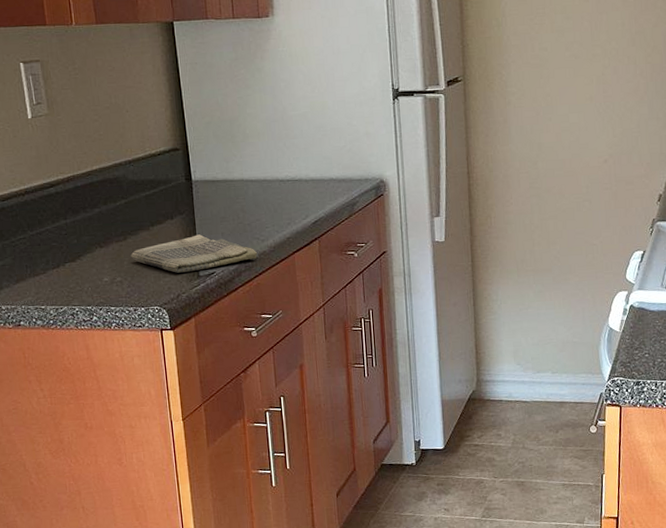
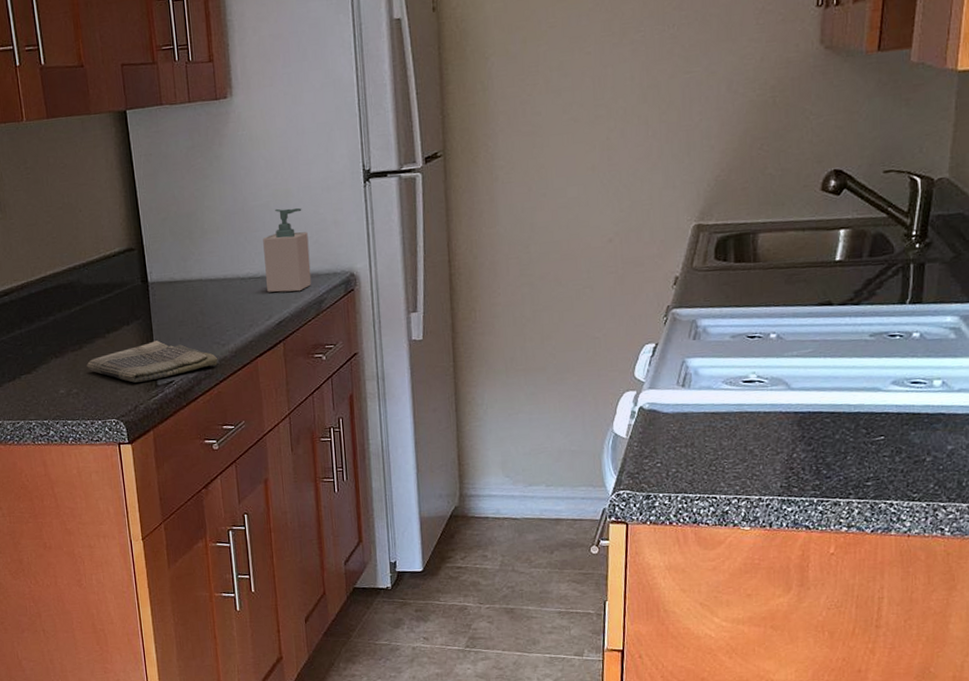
soap bottle: none [301,119,345,195] -> present [263,207,312,293]

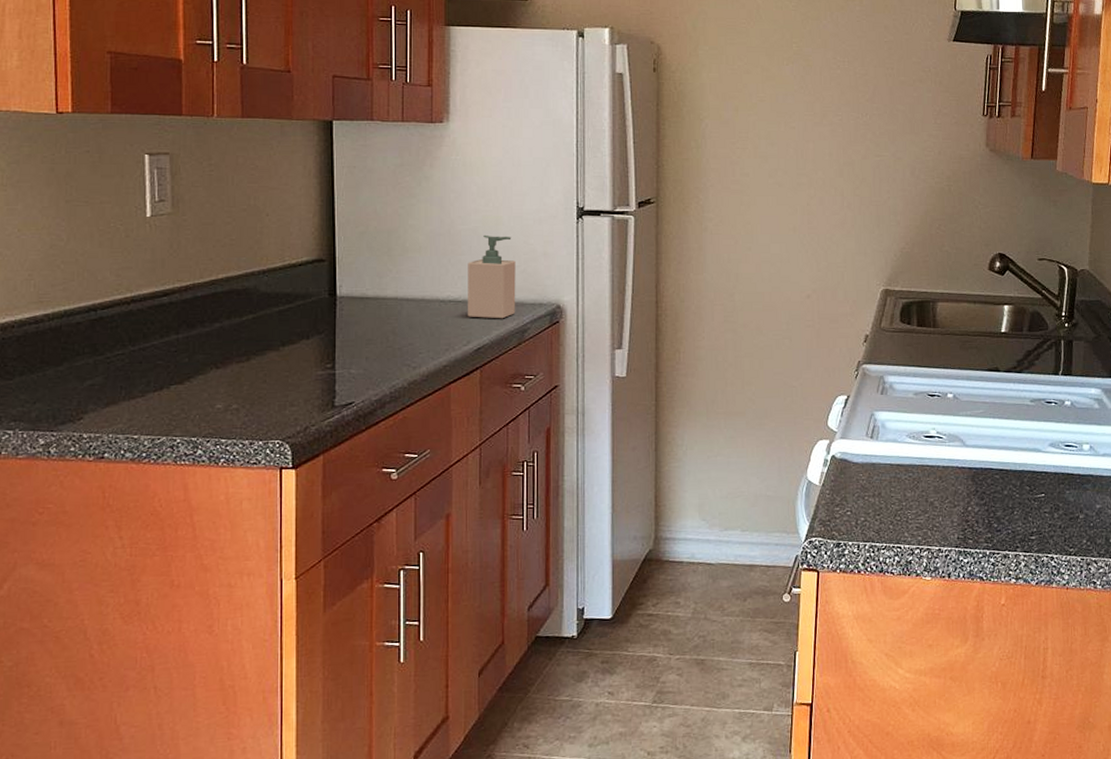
dish towel: present [86,340,218,383] -> none [253,358,407,402]

